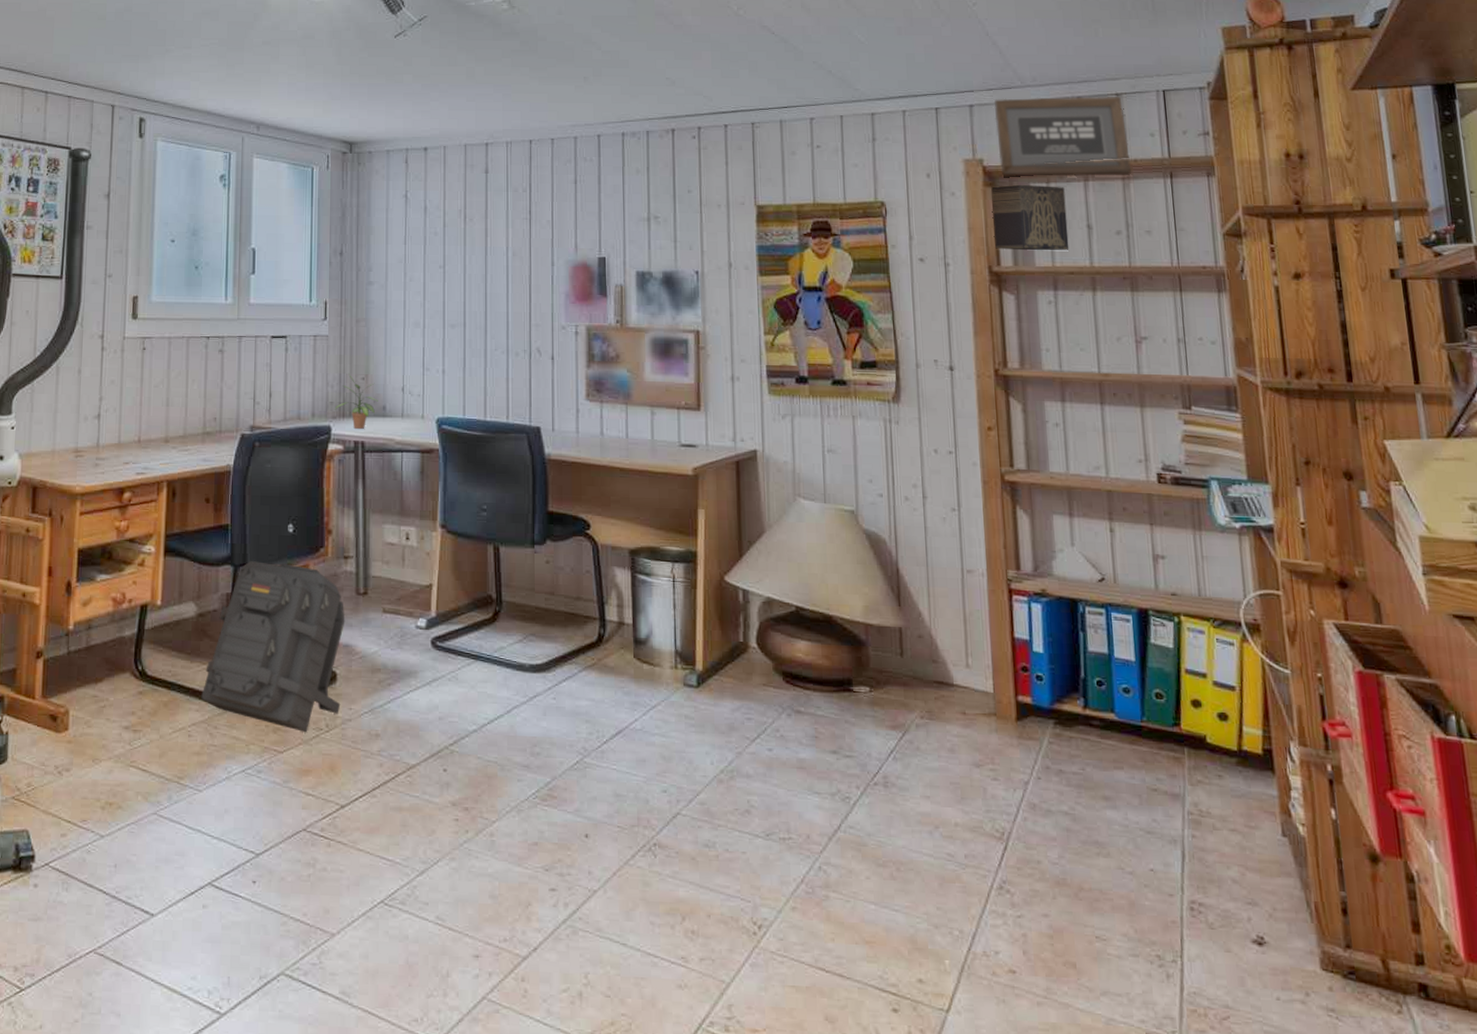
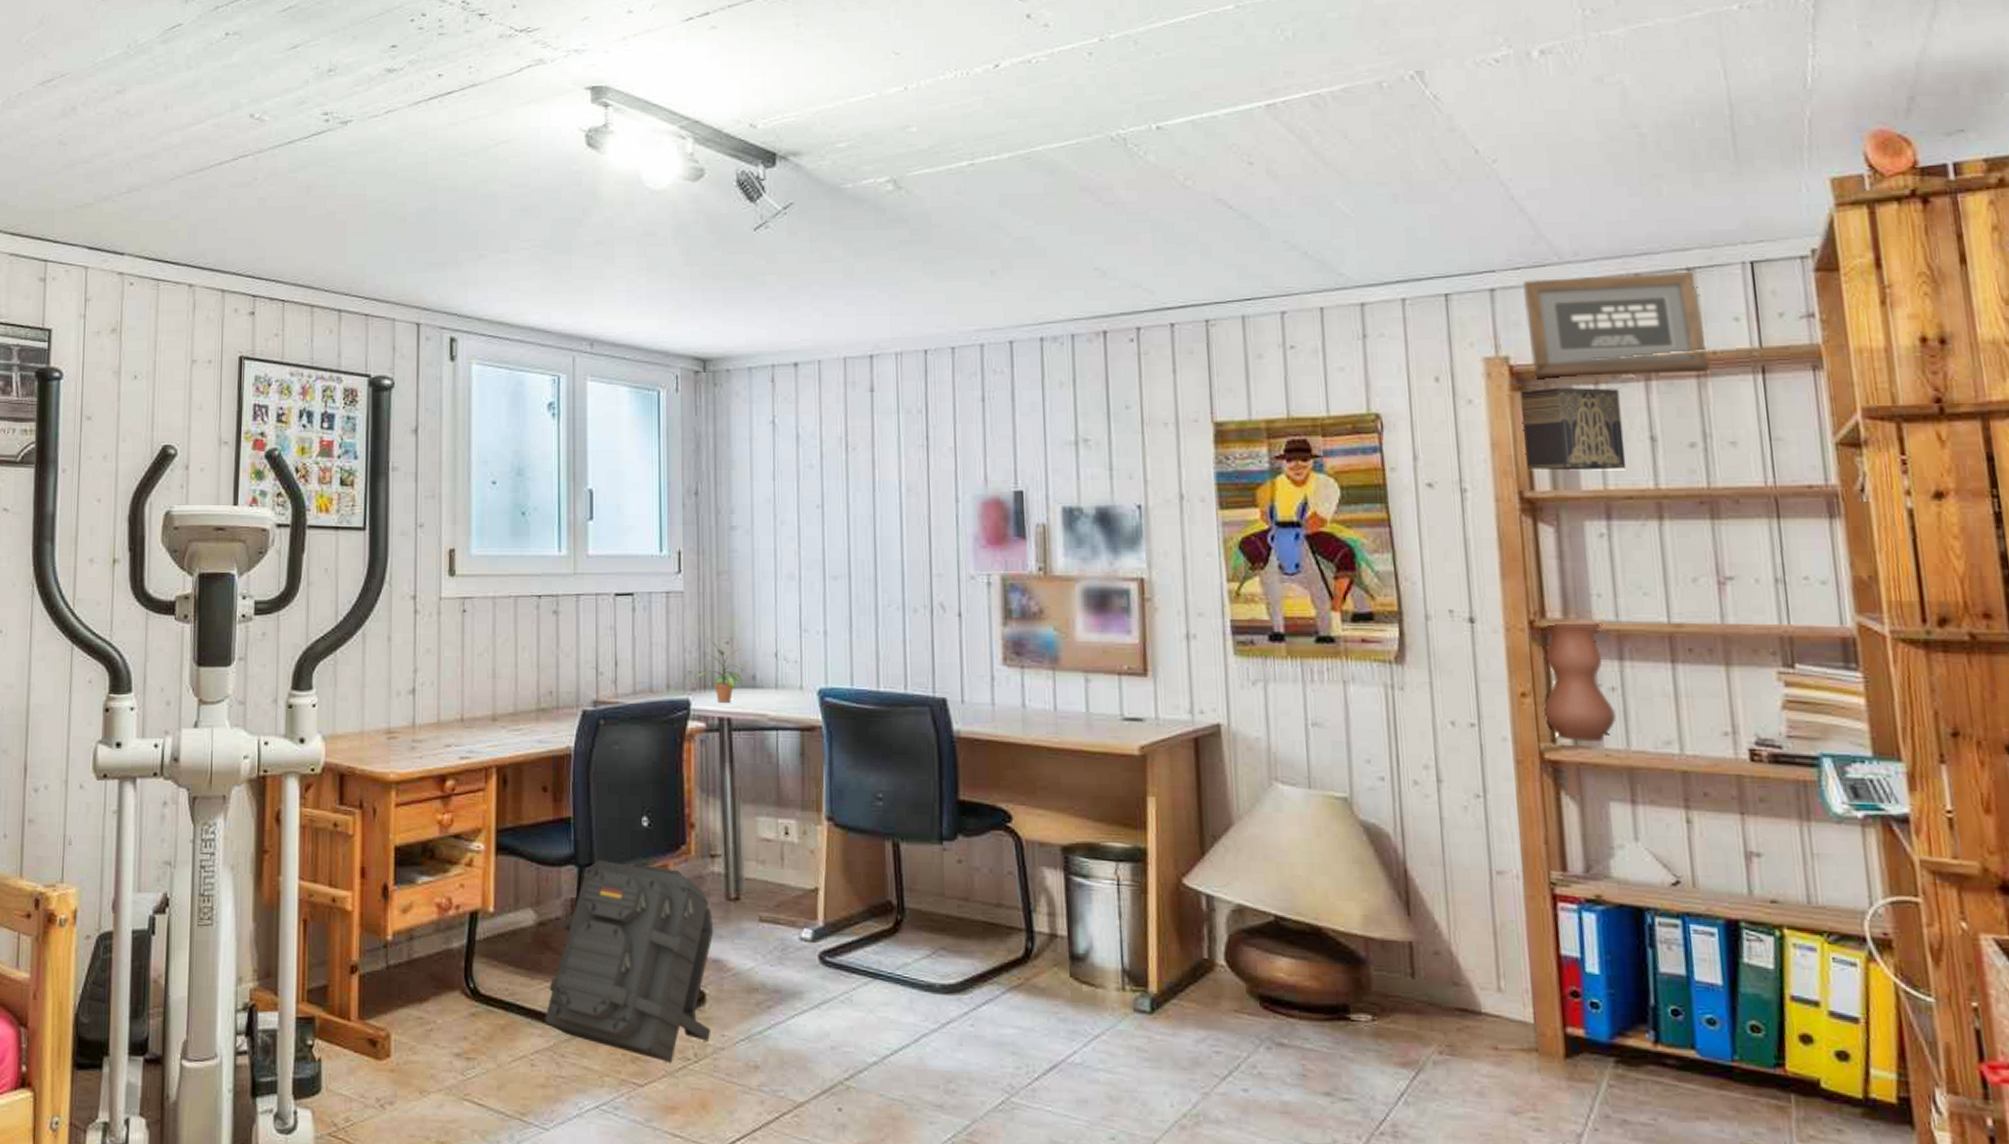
vase: none [1003,370,1059,466] -> present [1541,621,1616,741]

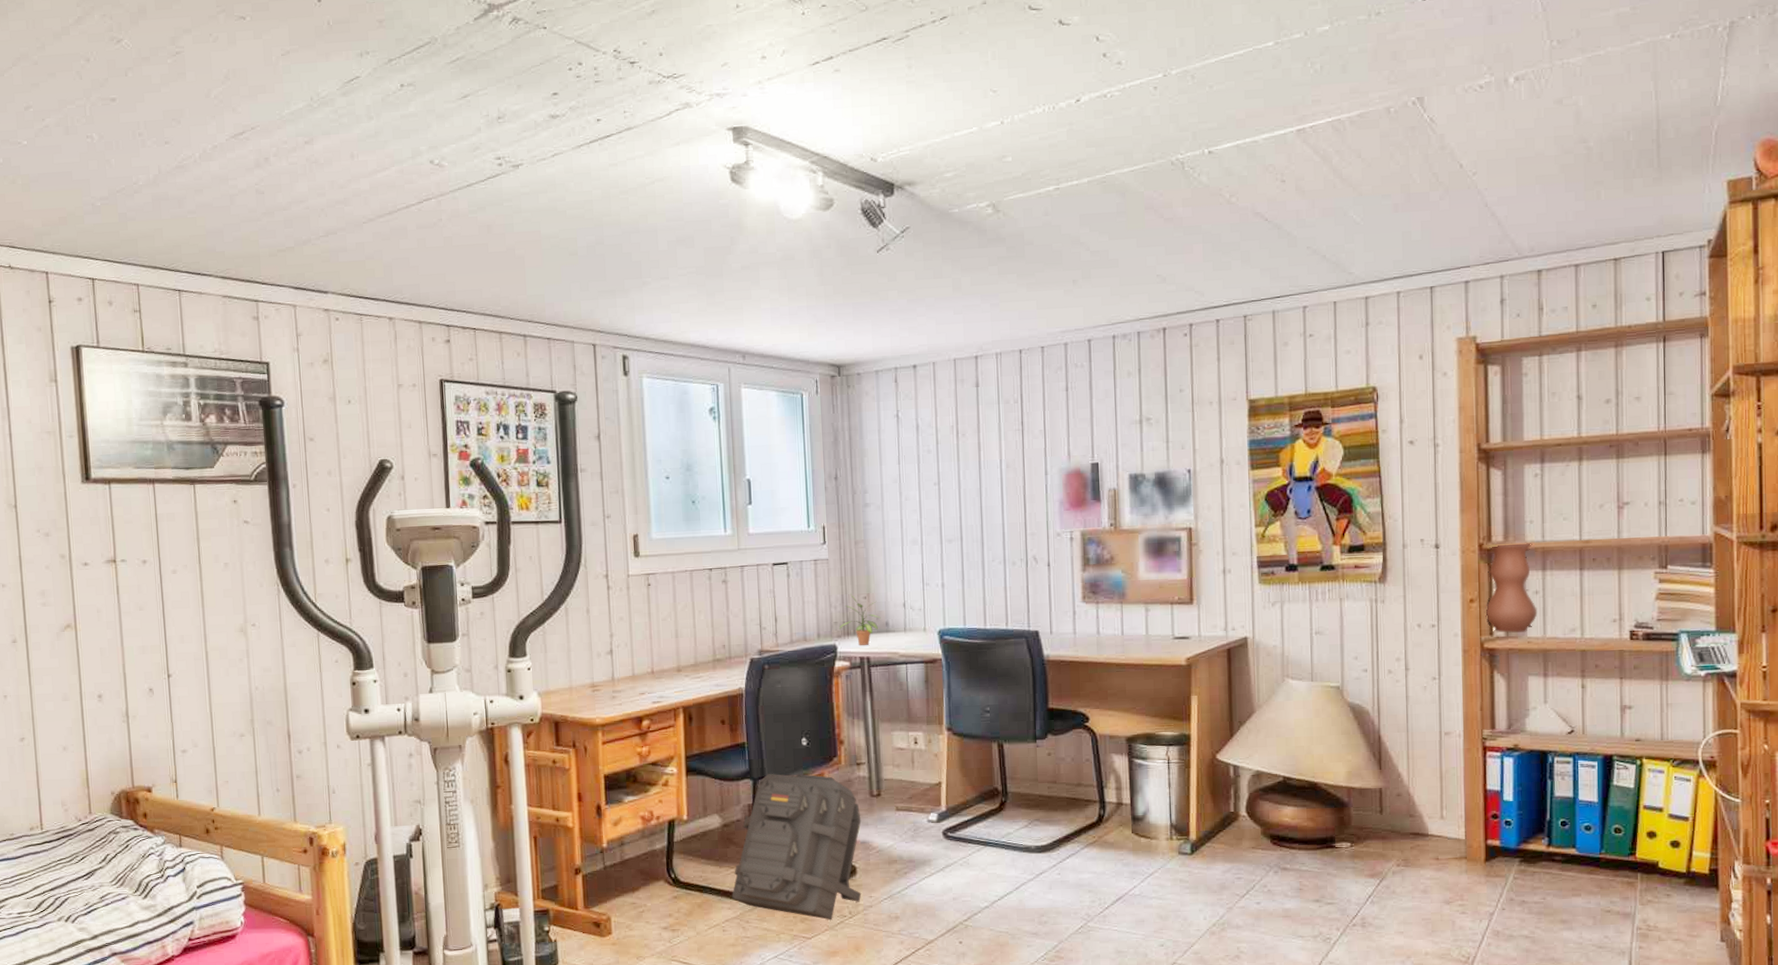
decorative box: present [1521,387,1627,471] -> none [1483,359,1558,426]
picture frame: present [1522,271,1709,378] -> none [1490,262,1624,352]

